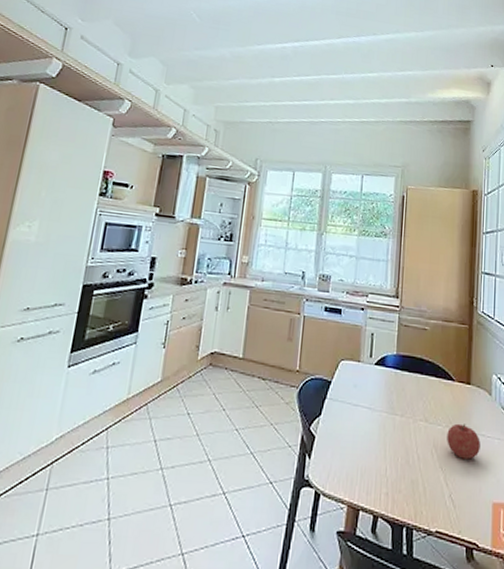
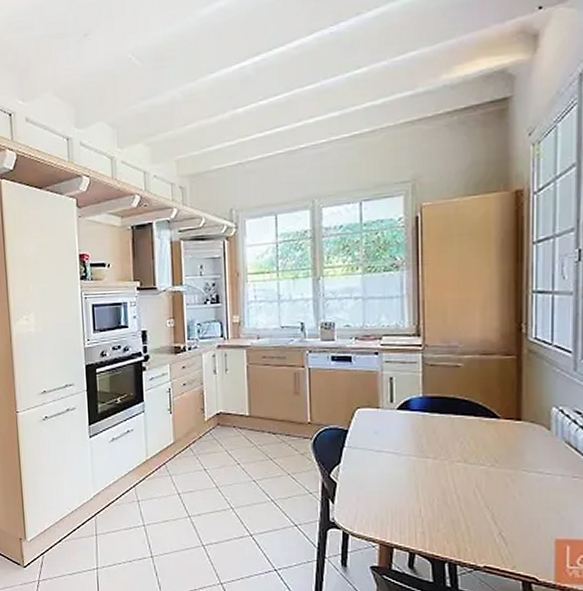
fruit: present [447,423,480,460] -> none [493,462,537,498]

